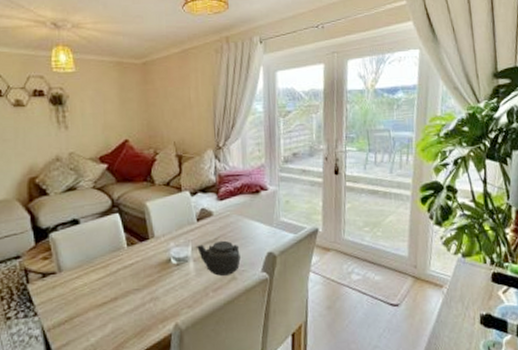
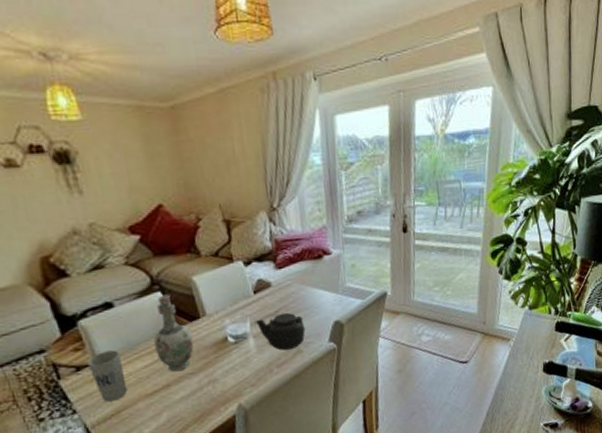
cup: none [52,261,82,309] -> present [87,349,128,402]
vase: none [107,216,142,287] -> present [153,294,195,372]

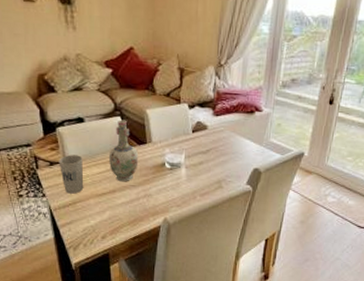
teapot: present [254,312,306,351] -> none [189,152,229,184]

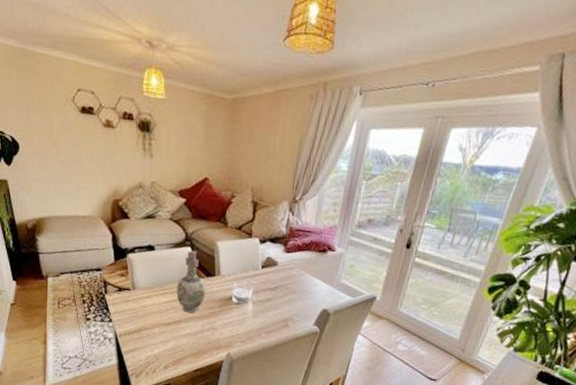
cup: present [58,154,84,194] -> none [127,282,151,321]

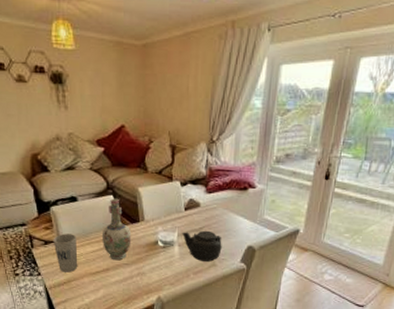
cup: none [127,282,151,321] -> present [53,233,78,273]
teapot: none [256,289,297,322] -> present [181,230,222,262]

